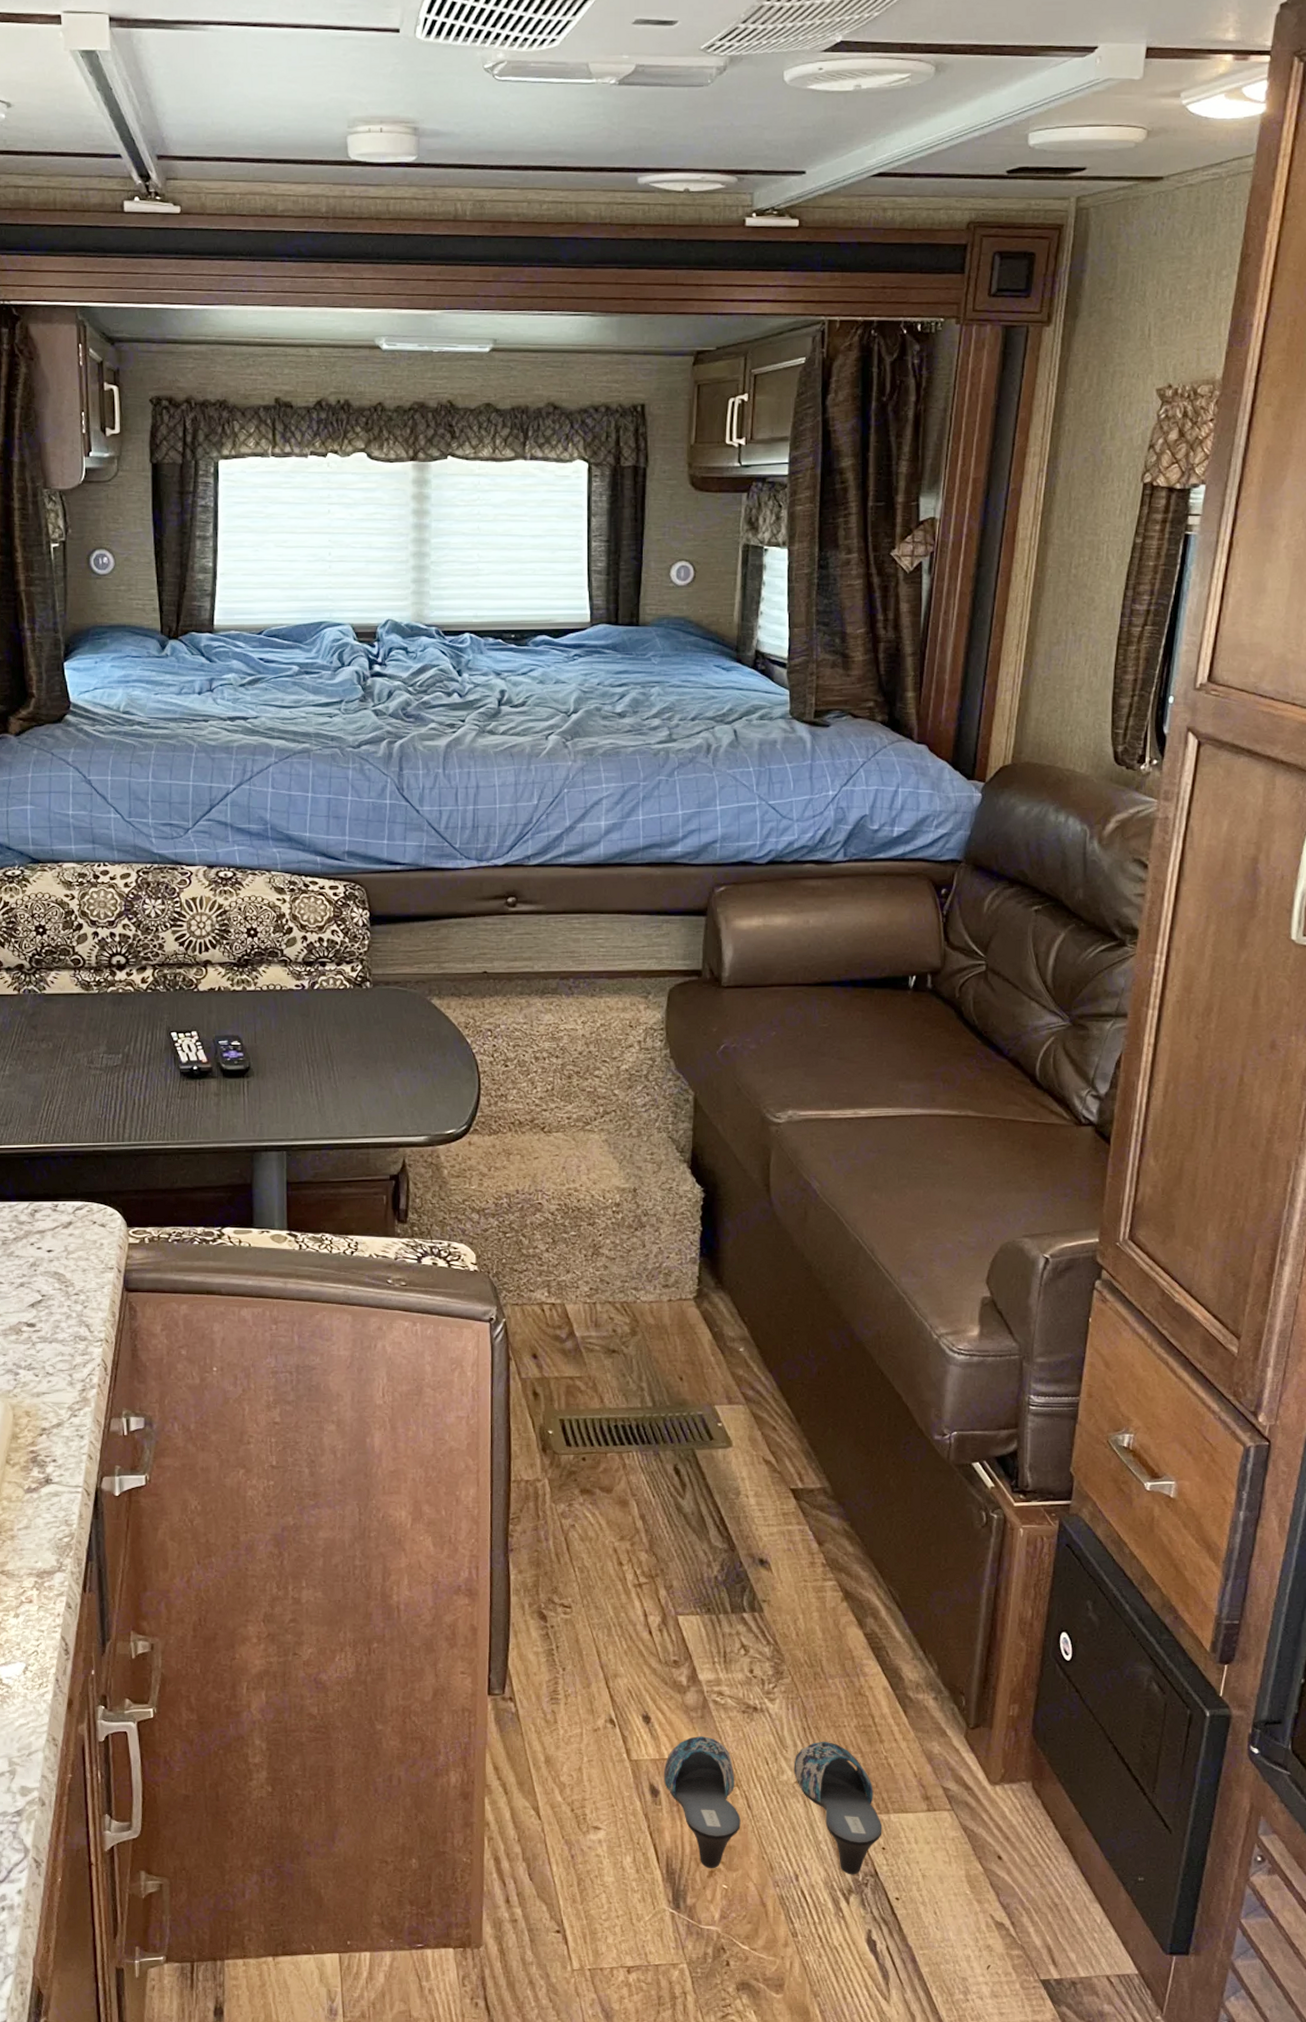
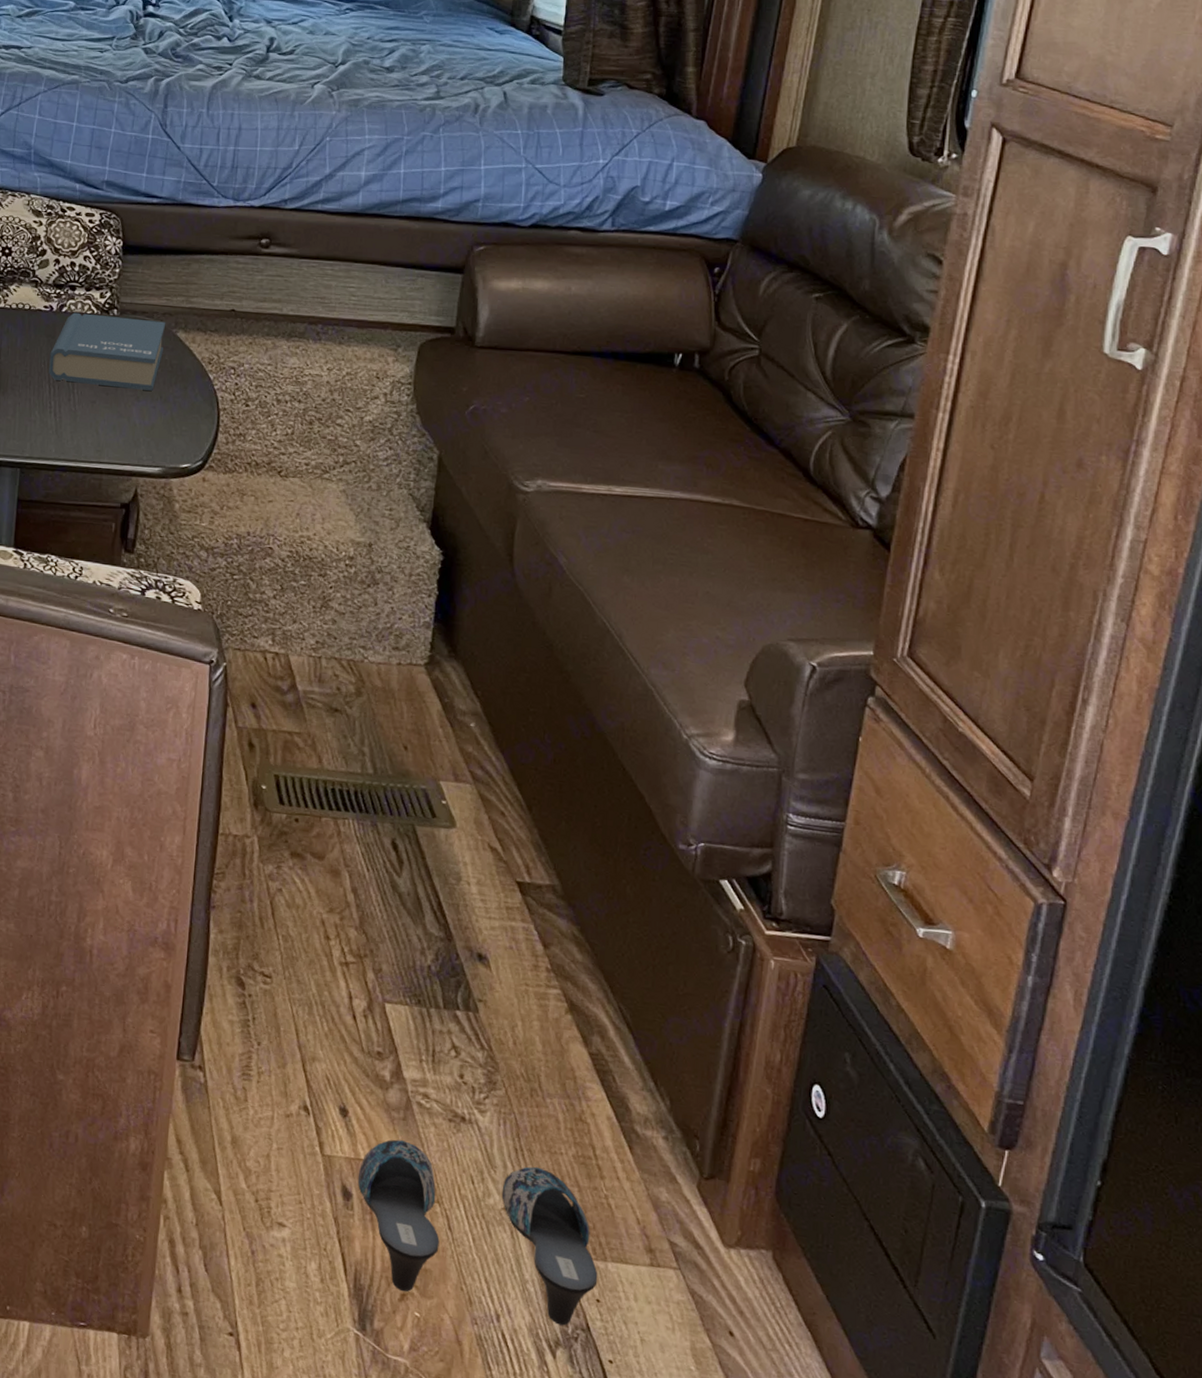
book: none [306,988,420,1061] -> present [49,312,166,391]

